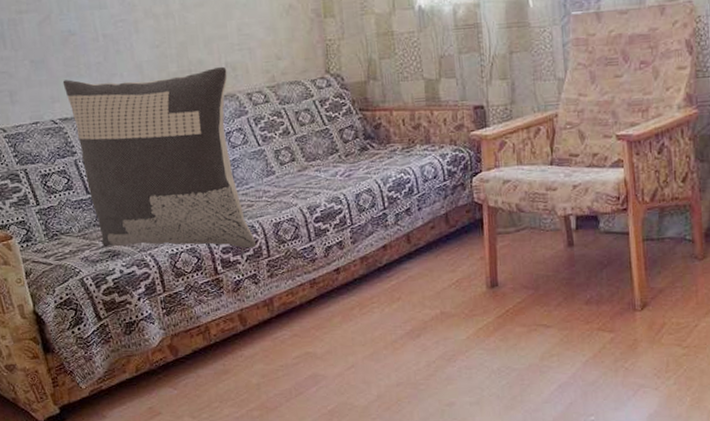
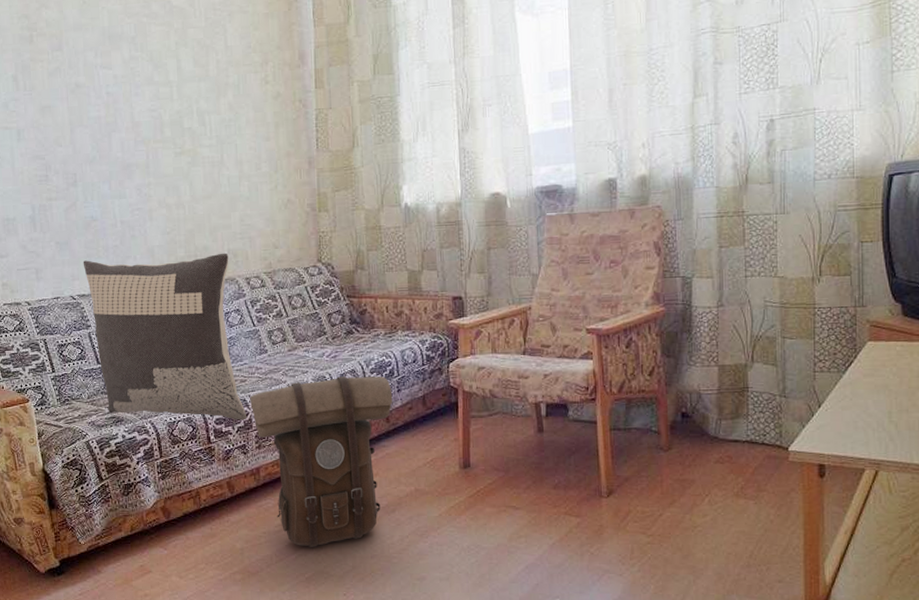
backpack: none [258,194,414,378] -> present [250,376,393,547]

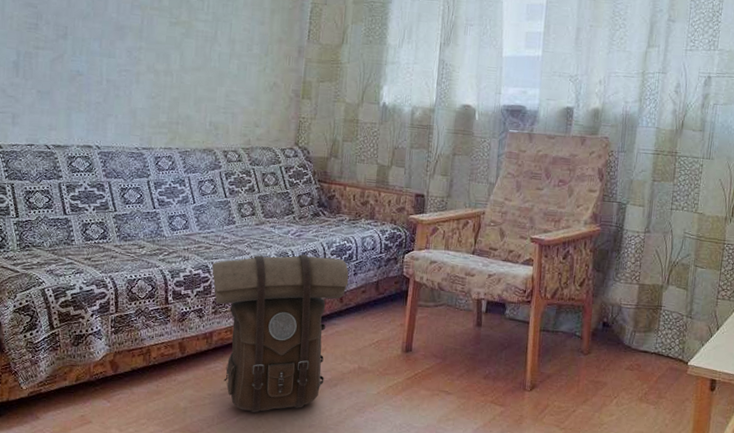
pillow: present [83,253,247,421] -> none [62,112,210,286]

